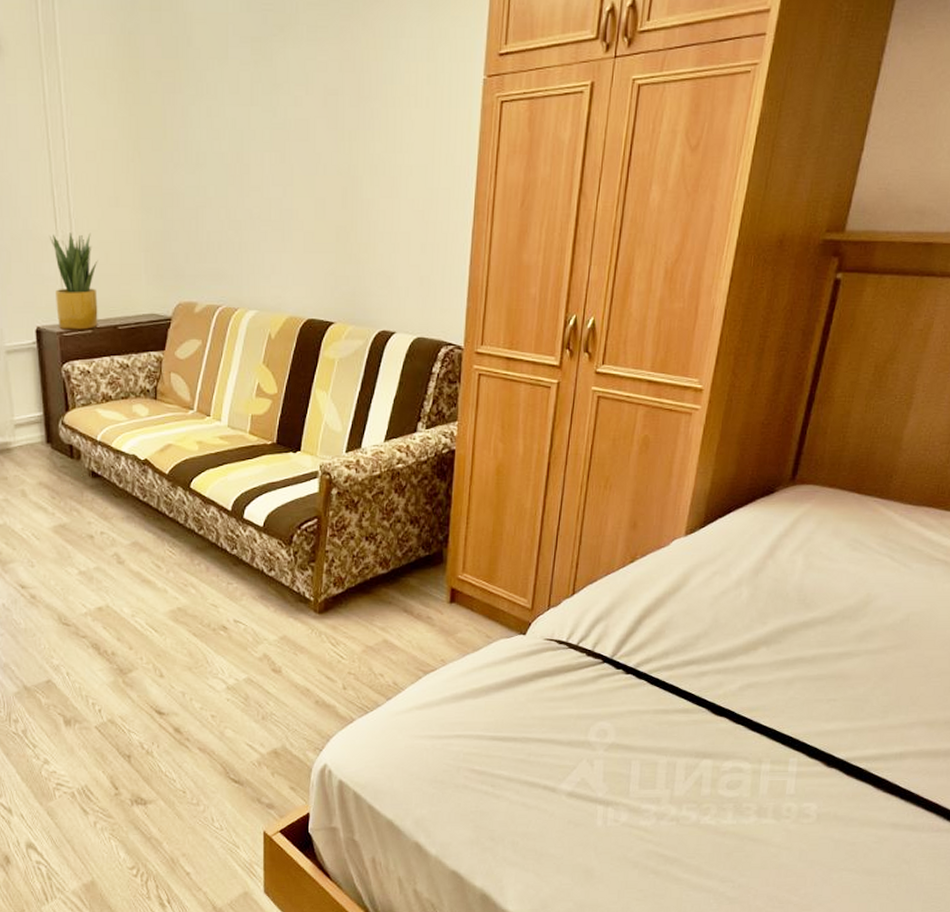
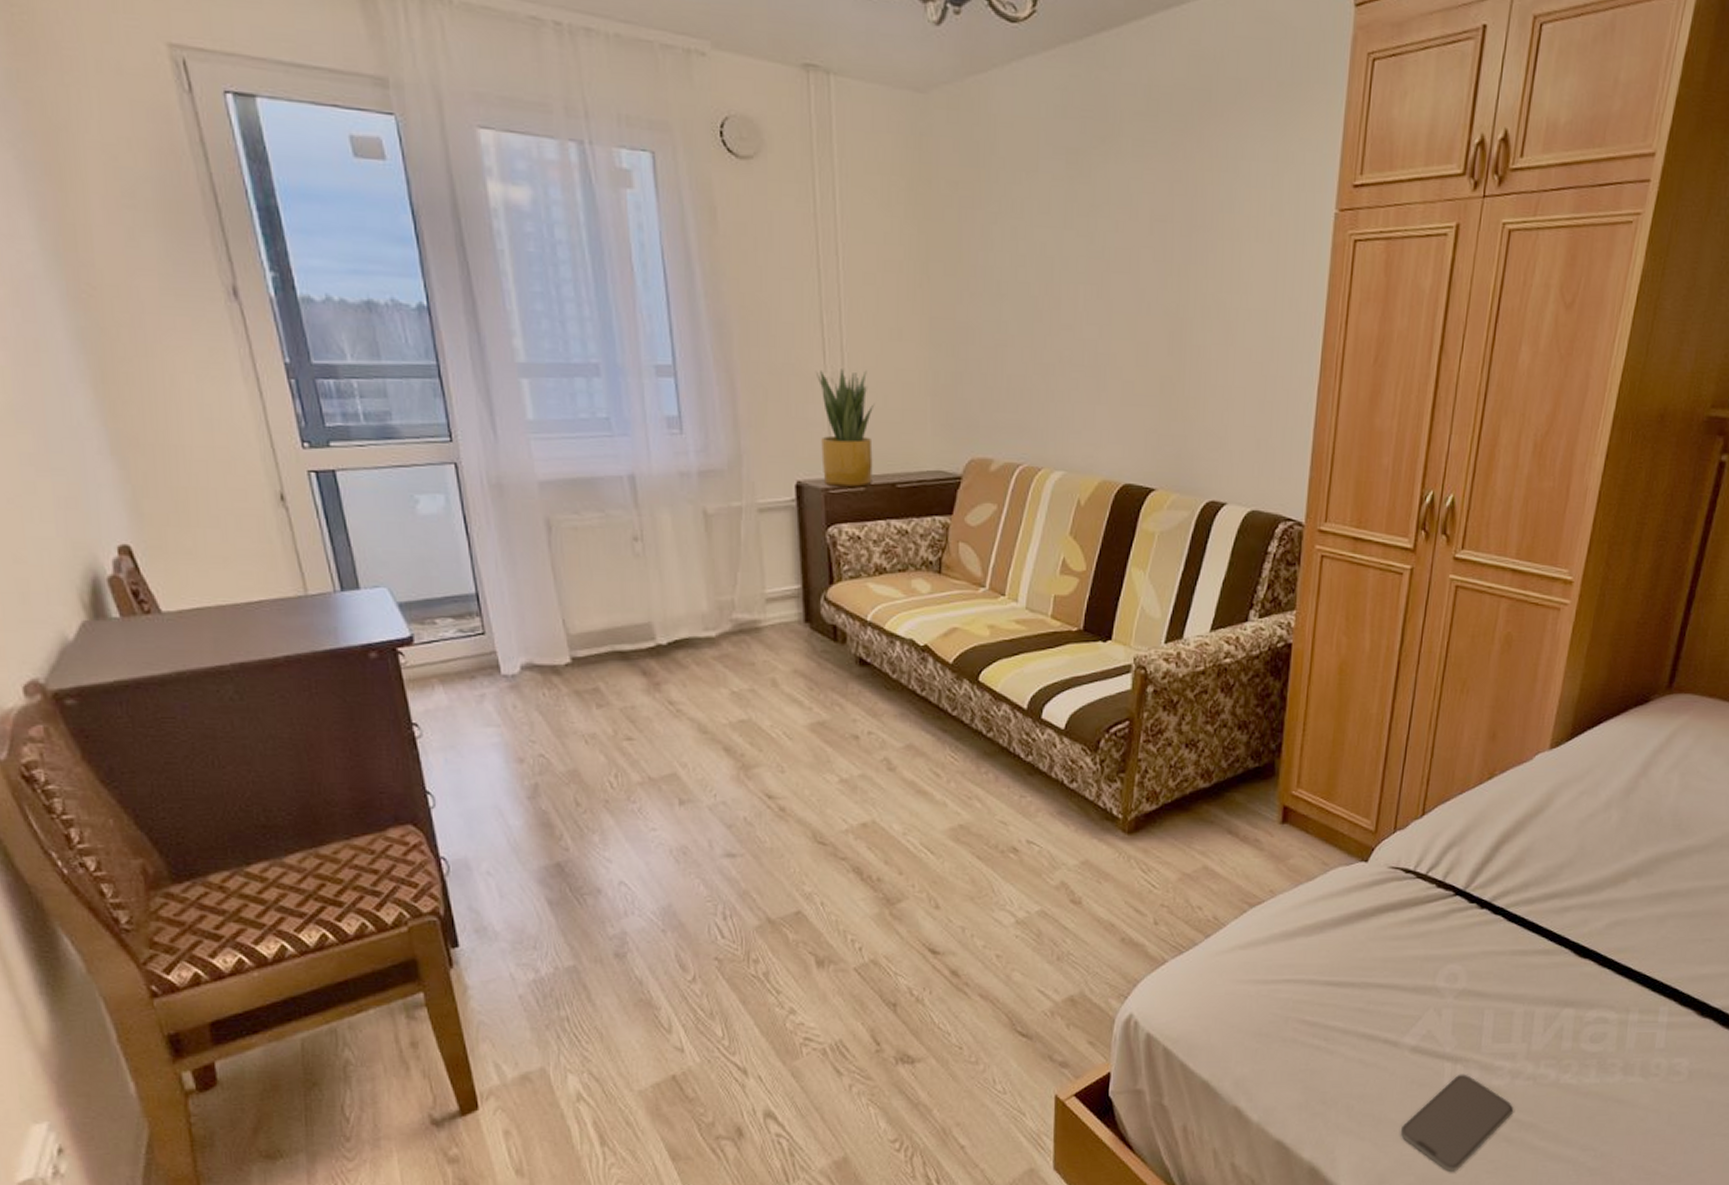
smartphone: none [559,815,660,900] -> present [1400,1074,1514,1173]

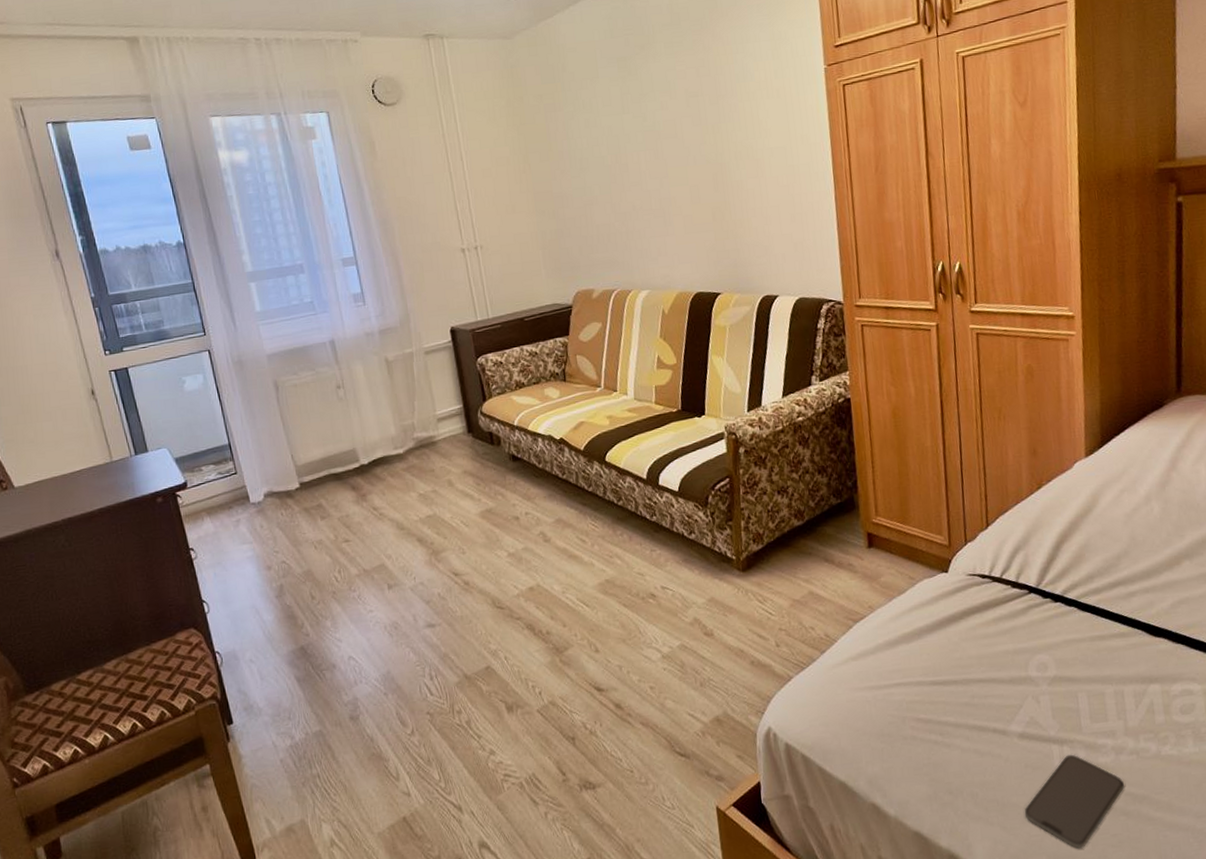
planter: present [815,369,875,489] -> none [455,238,506,328]

